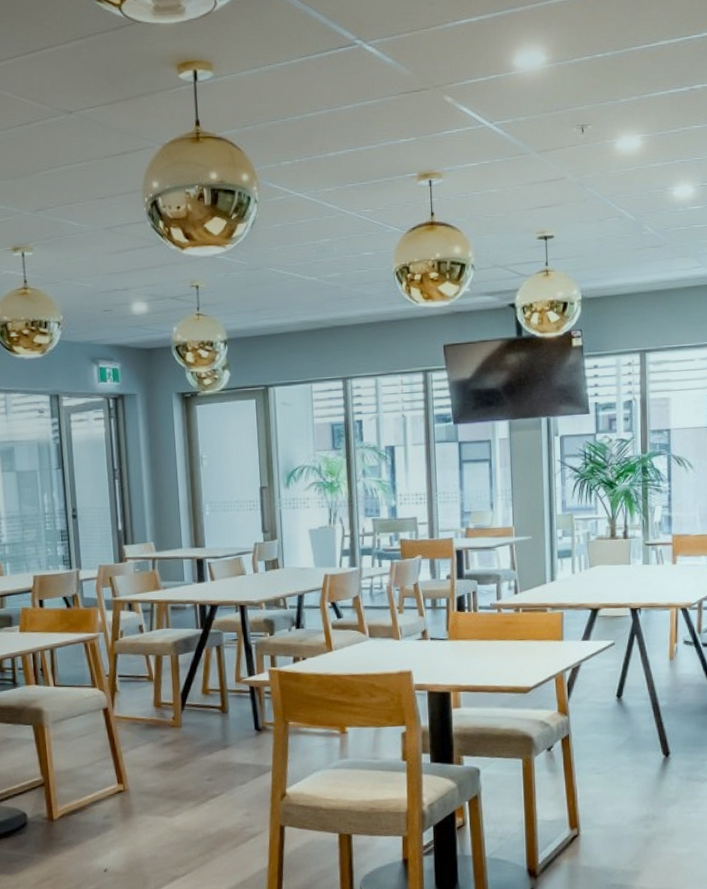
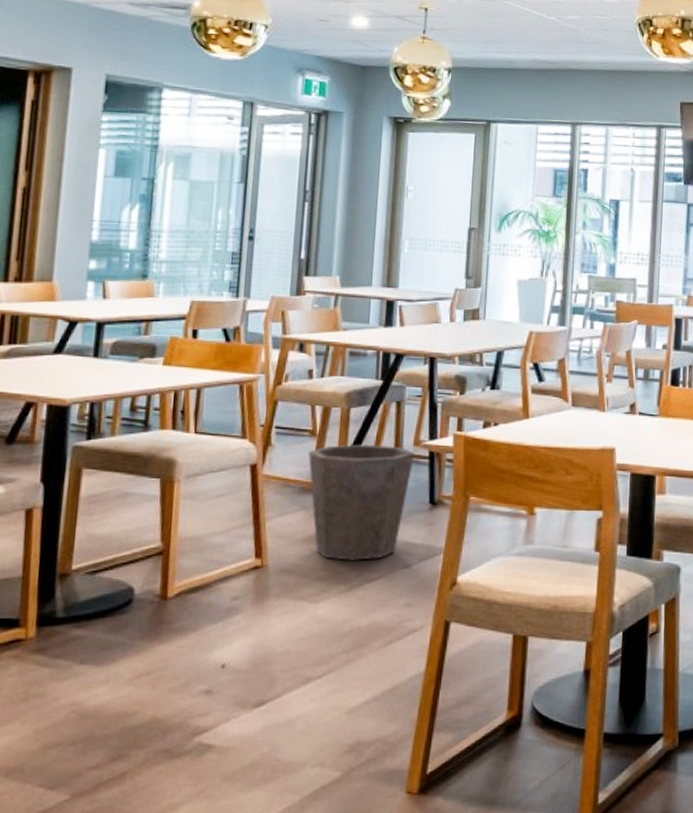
waste bin: none [149,684,238,782] -> present [308,444,416,561]

